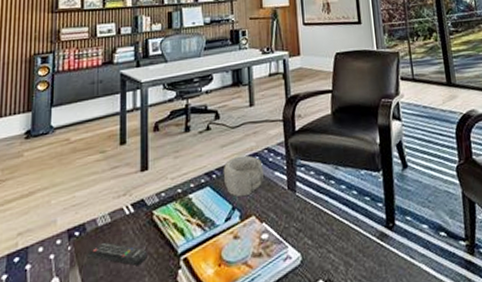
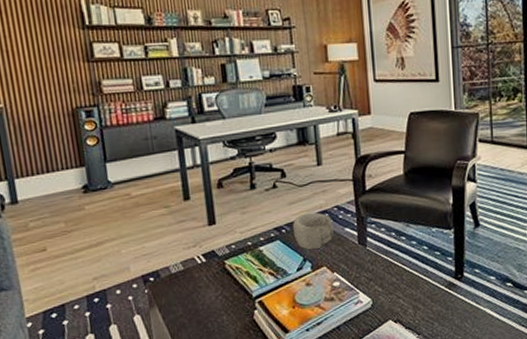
remote control: present [88,242,147,266] -> none [165,286,223,307]

